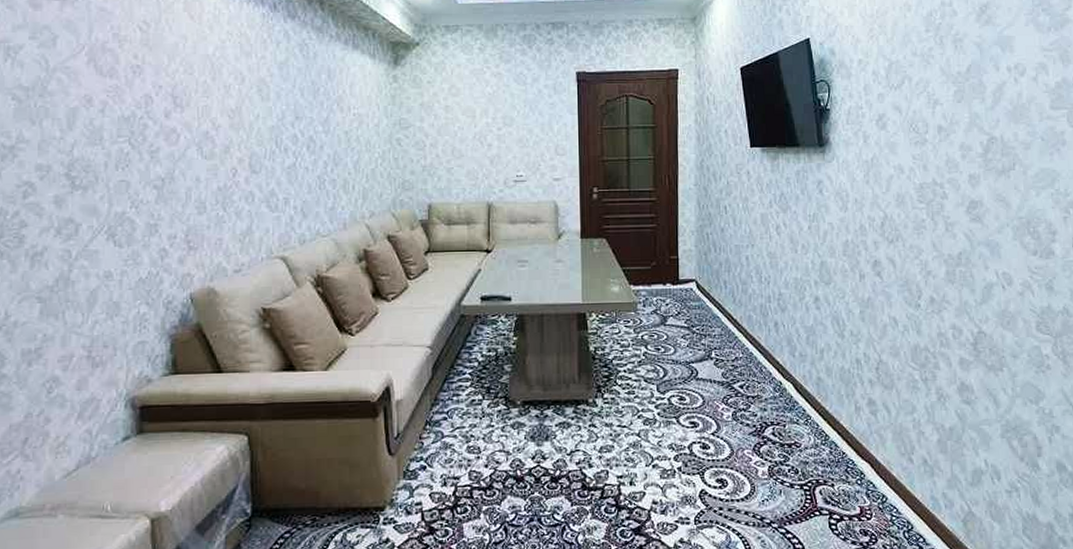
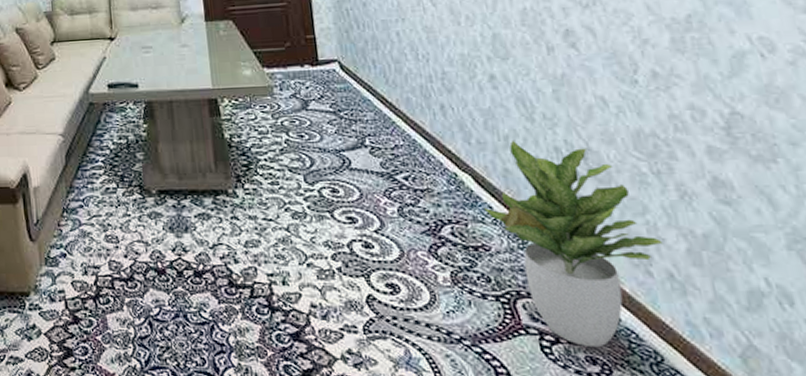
potted plant: none [799,353,923,522] -> present [483,140,663,348]

